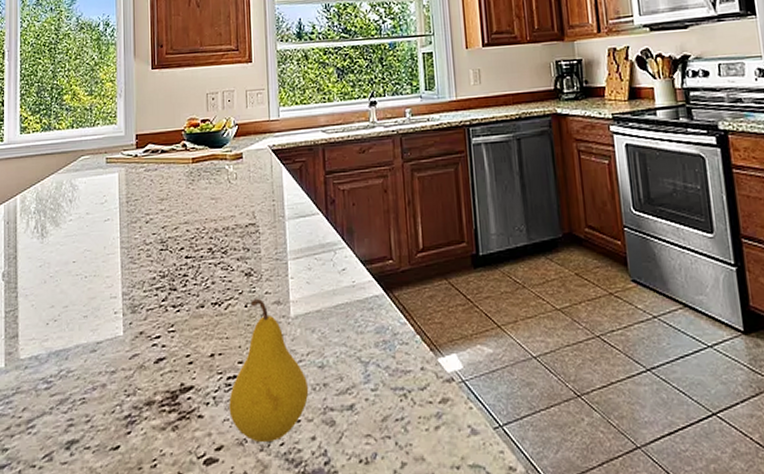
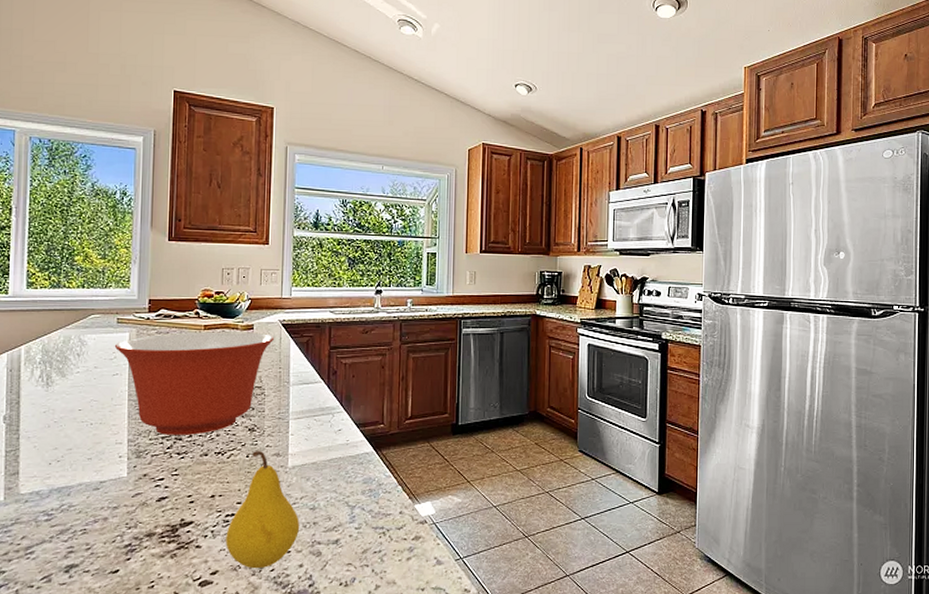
mixing bowl: none [104,162,266,285] -> present [114,331,275,435]

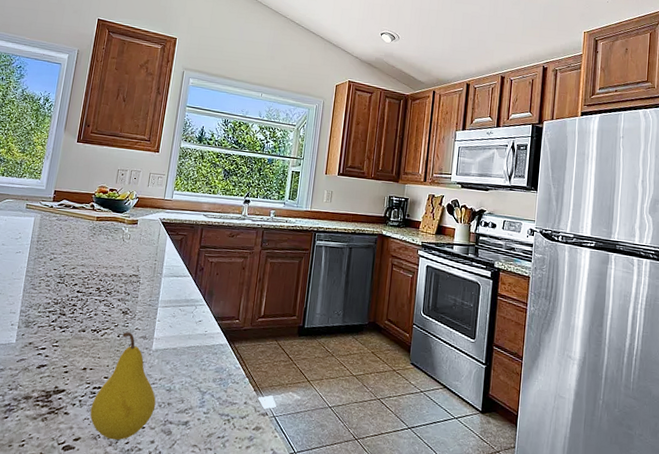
mixing bowl: present [114,331,275,435] -> none [21,221,154,312]

